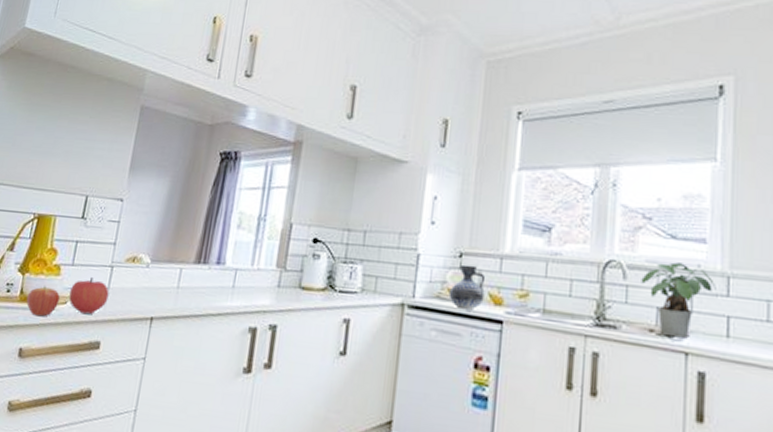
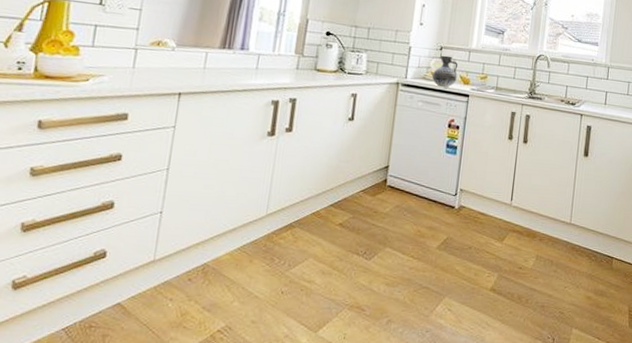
fruit: present [26,285,60,317] -> none [42,63,81,93]
fruit: present [69,276,109,315] -> none [91,57,135,91]
potted plant: present [641,262,716,338] -> none [558,57,602,105]

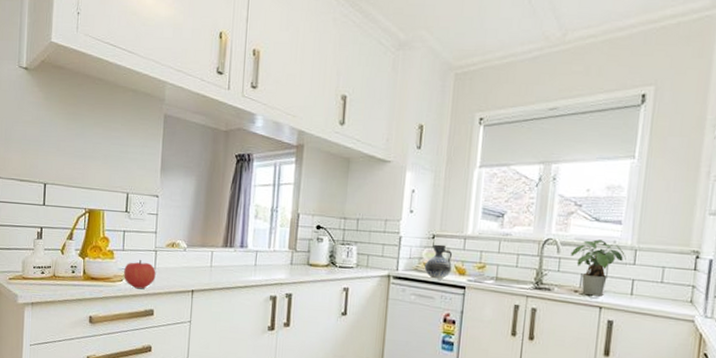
fruit: none [91,57,135,91] -> present [124,259,156,289]
potted plant: none [558,57,602,105] -> present [570,239,626,296]

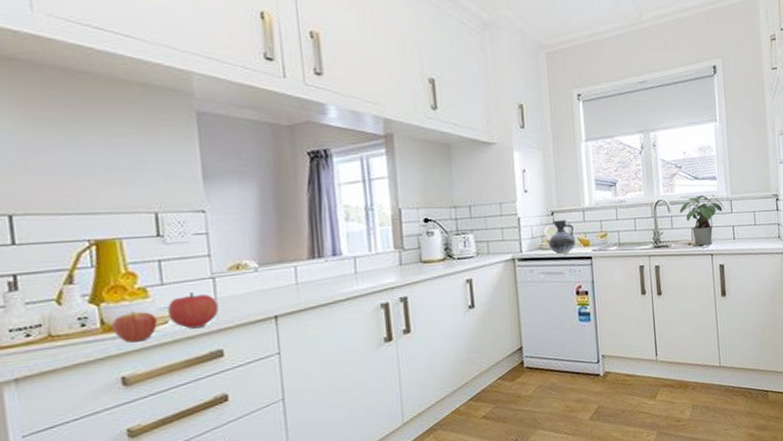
fruit: none [89,266,116,292] -> present [111,310,157,343]

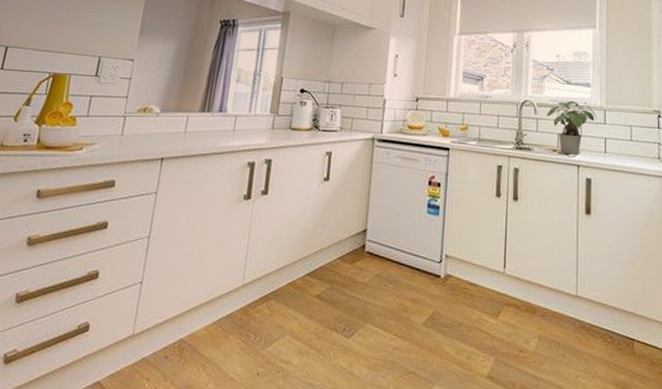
fruit: present [111,310,157,343] -> none [43,134,76,162]
fruit: present [168,291,219,329] -> none [84,125,123,158]
ceramic jug: present [548,219,576,255] -> none [408,106,436,142]

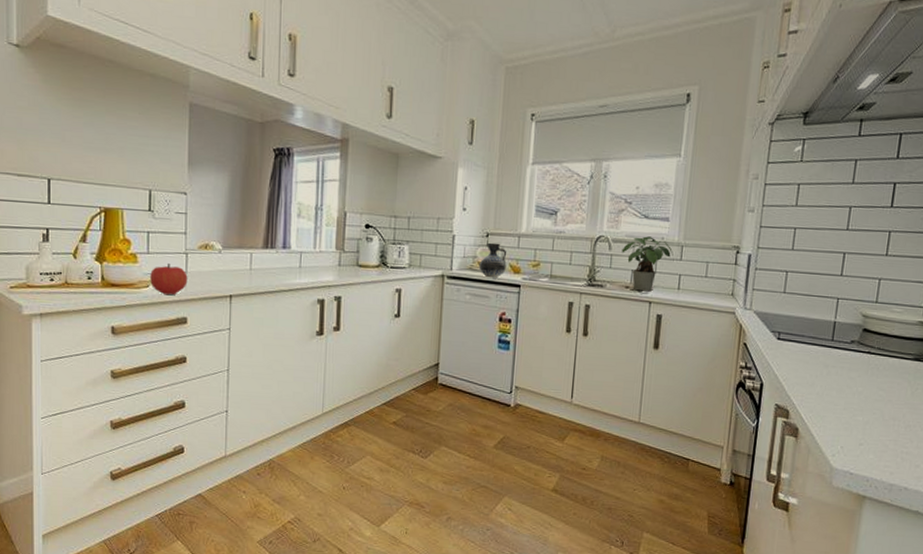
fruit: none [84,125,123,158] -> present [150,262,188,296]
ceramic jug: none [408,106,436,142] -> present [478,242,507,279]

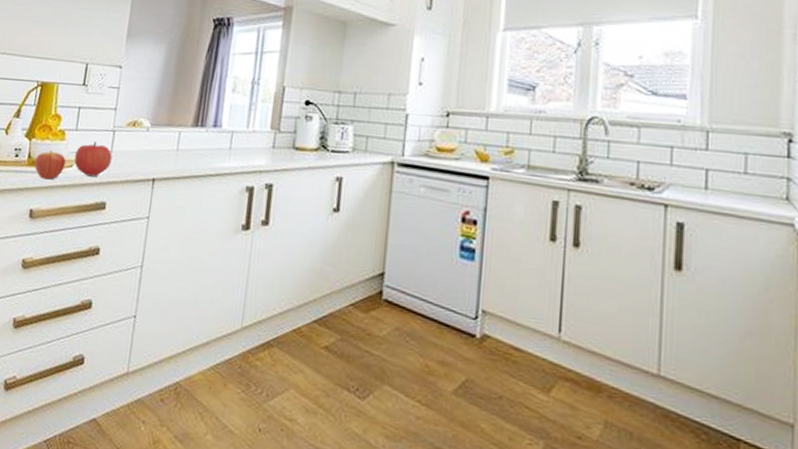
fruit: none [109,271,141,299] -> present [34,149,66,180]
ceramic jug: present [478,242,507,279] -> none [436,123,472,168]
potted plant: present [621,236,674,292] -> none [622,118,696,191]

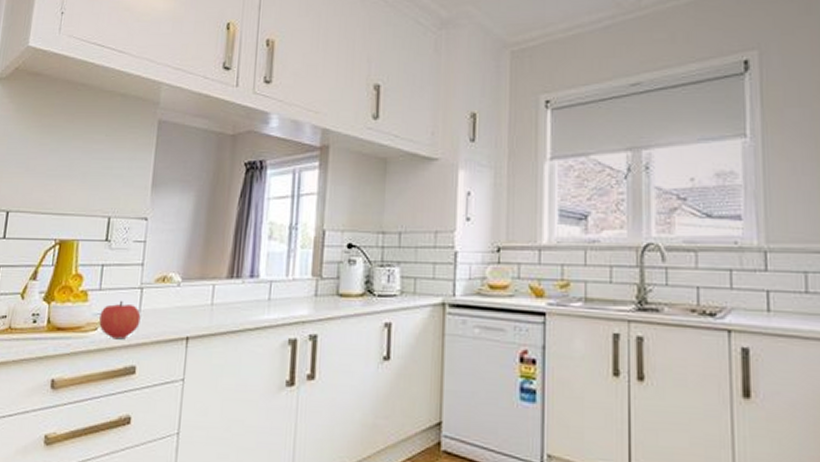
fruit: present [34,149,66,180] -> none [54,312,89,346]

